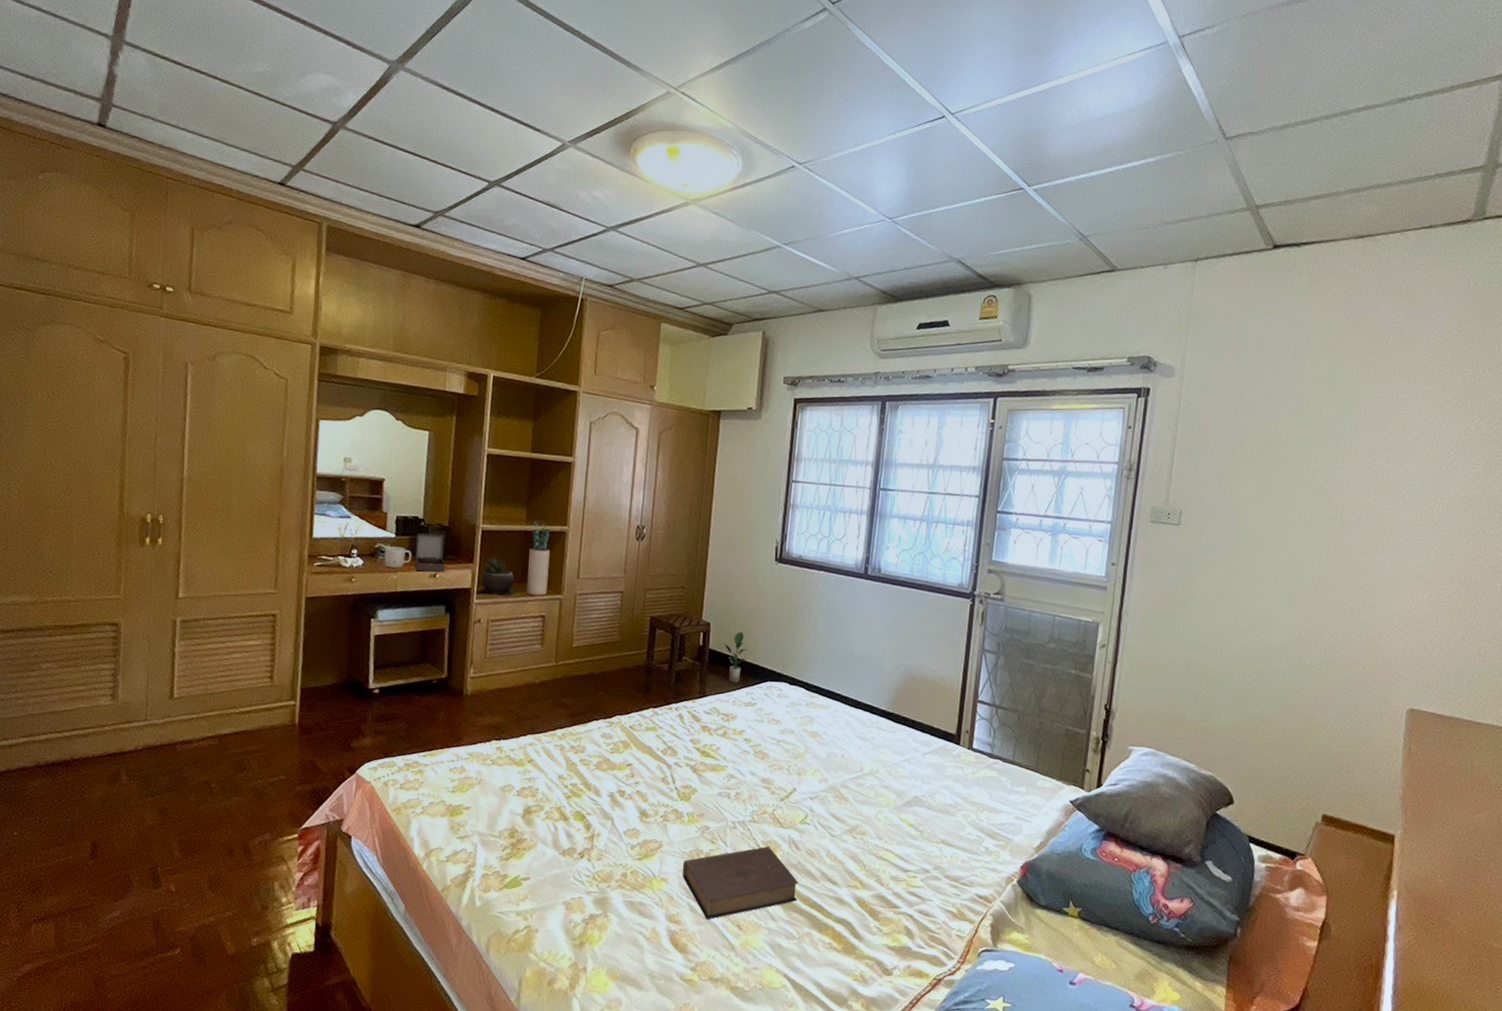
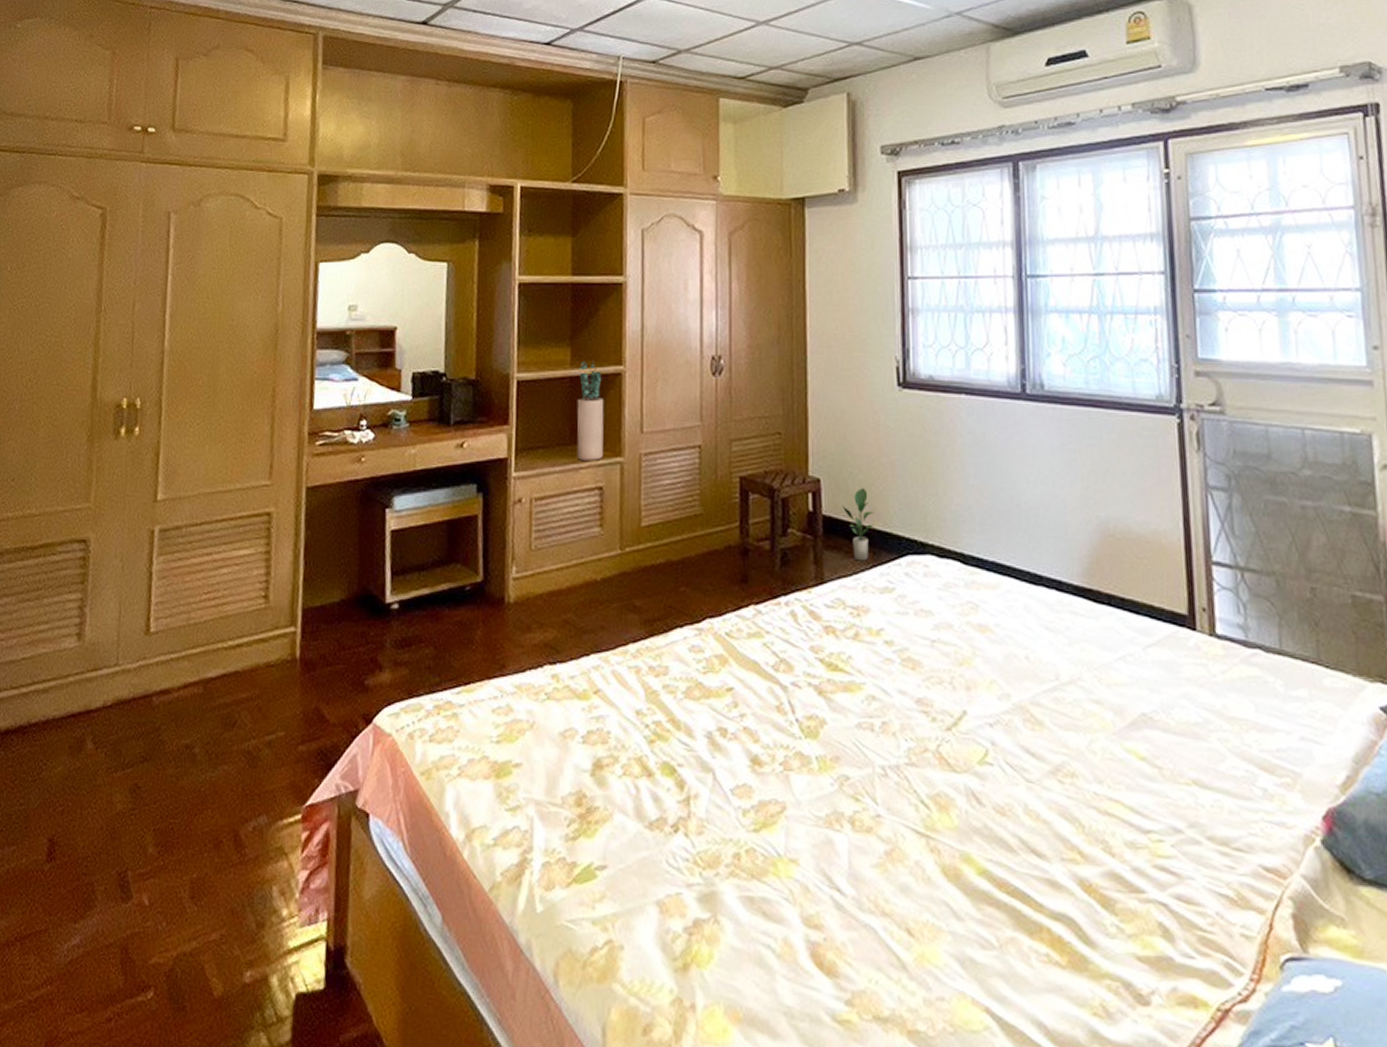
mug: present [384,546,412,569] -> none [399,411,433,441]
jewelry box: present [414,533,446,573] -> none [436,390,475,441]
succulent plant: present [476,557,518,596] -> none [514,414,566,464]
book: present [682,846,799,920] -> none [817,801,990,922]

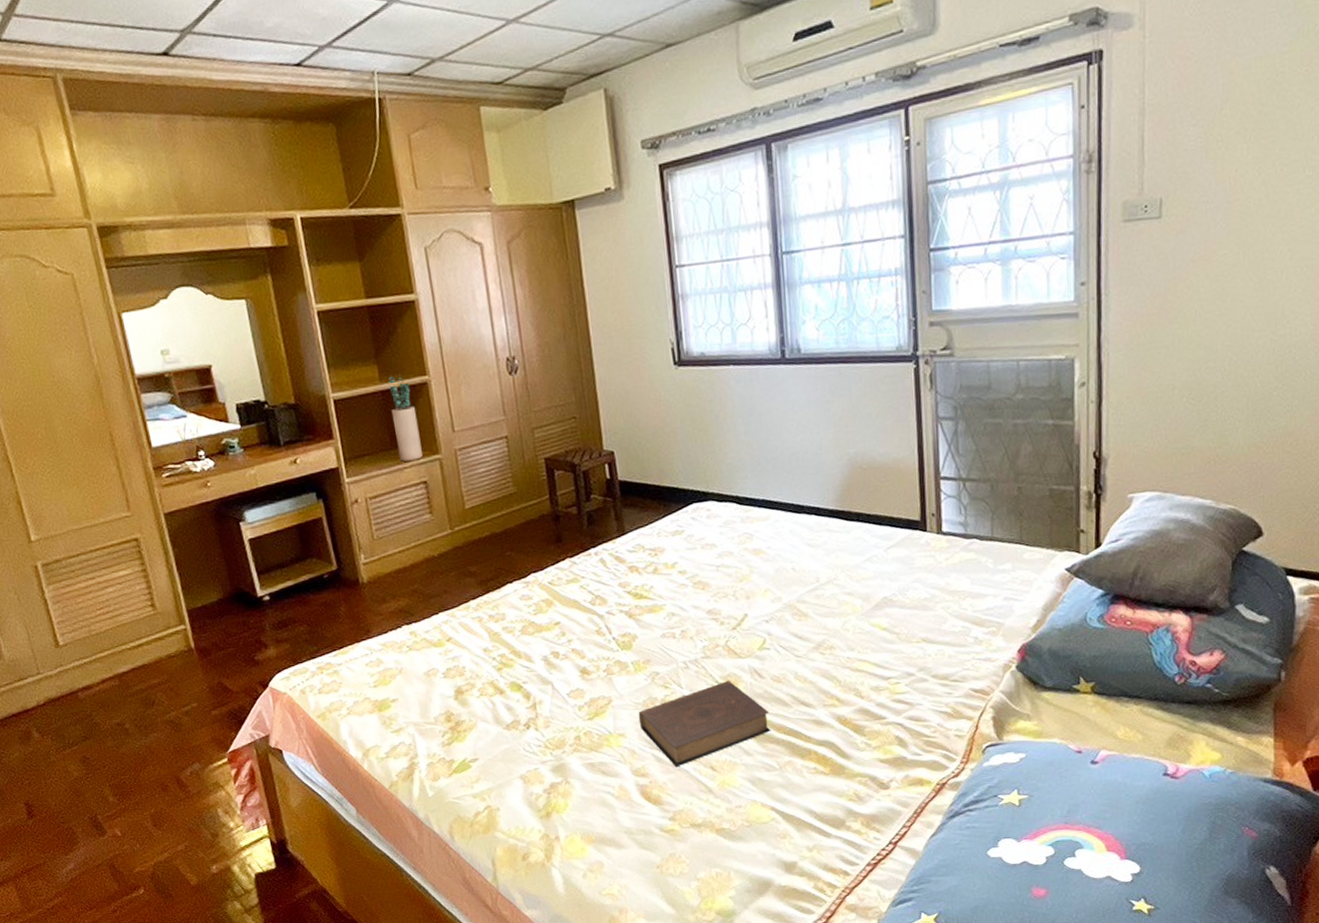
book: none [817,801,990,922] -> present [638,680,771,767]
potted plant: present [841,488,875,561] -> none [634,454,664,514]

